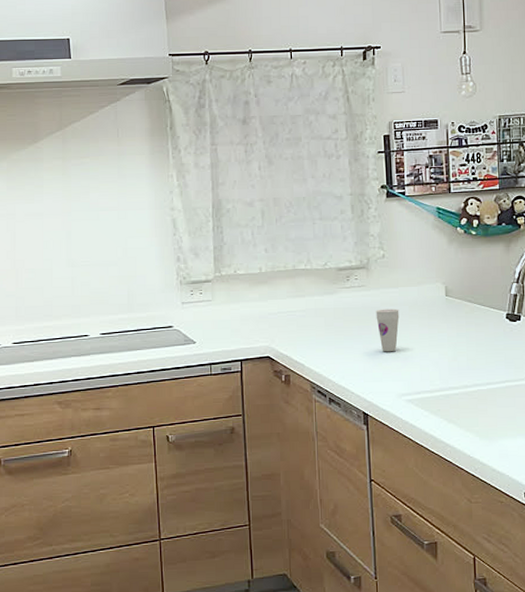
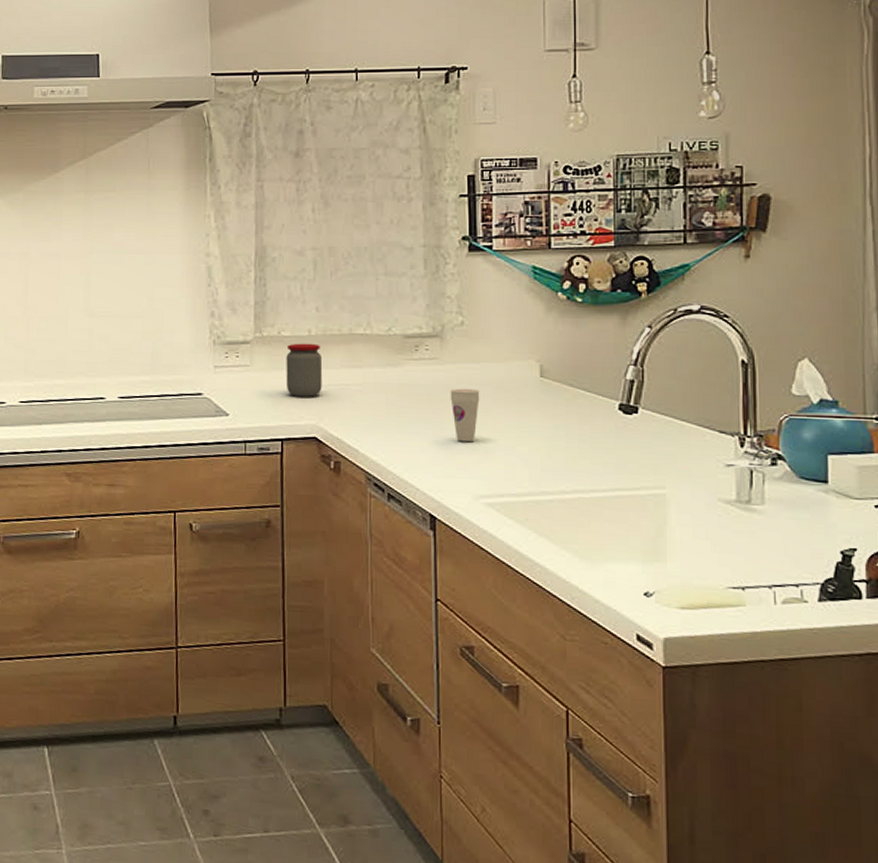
jar: none [242,279,273,324] -> present [286,343,323,397]

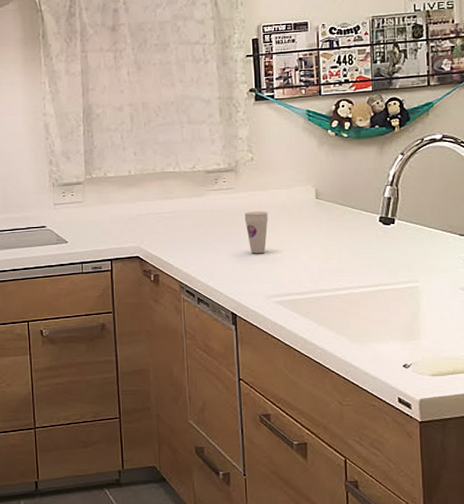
jar: present [286,343,323,397] -> none [112,181,142,225]

